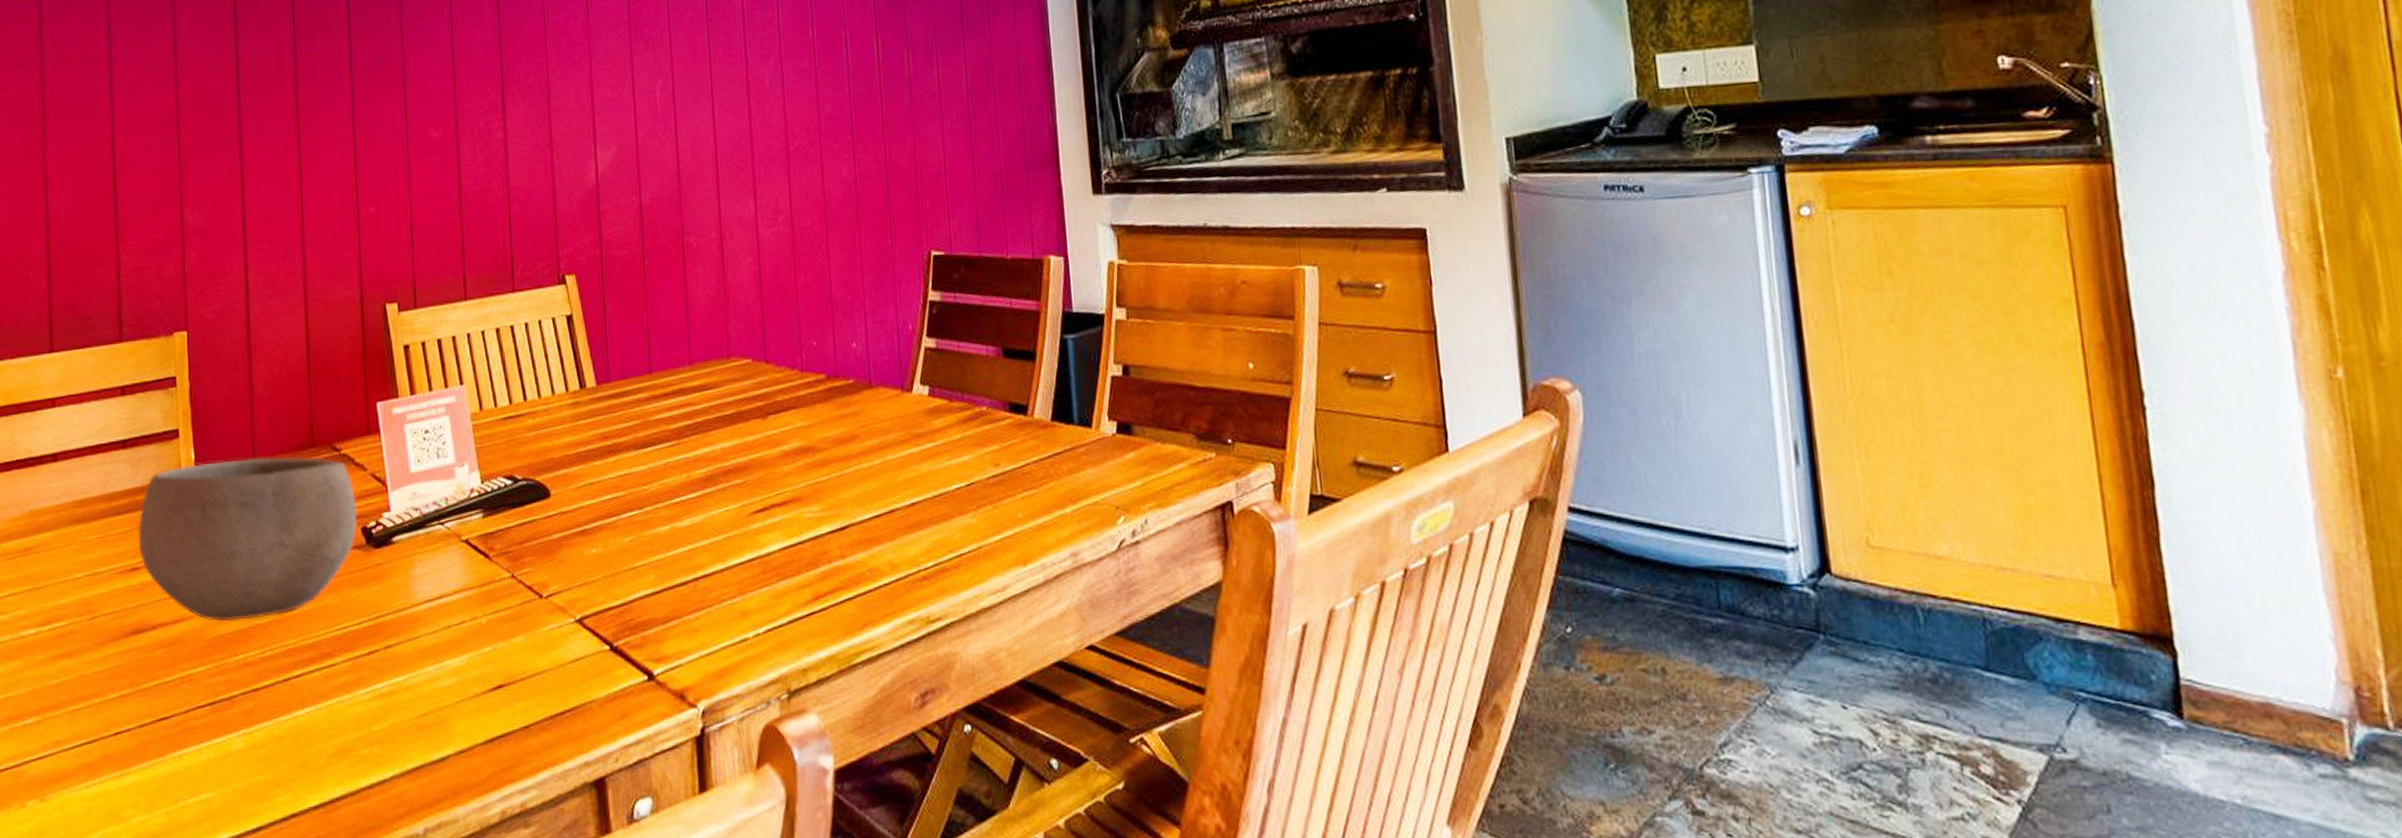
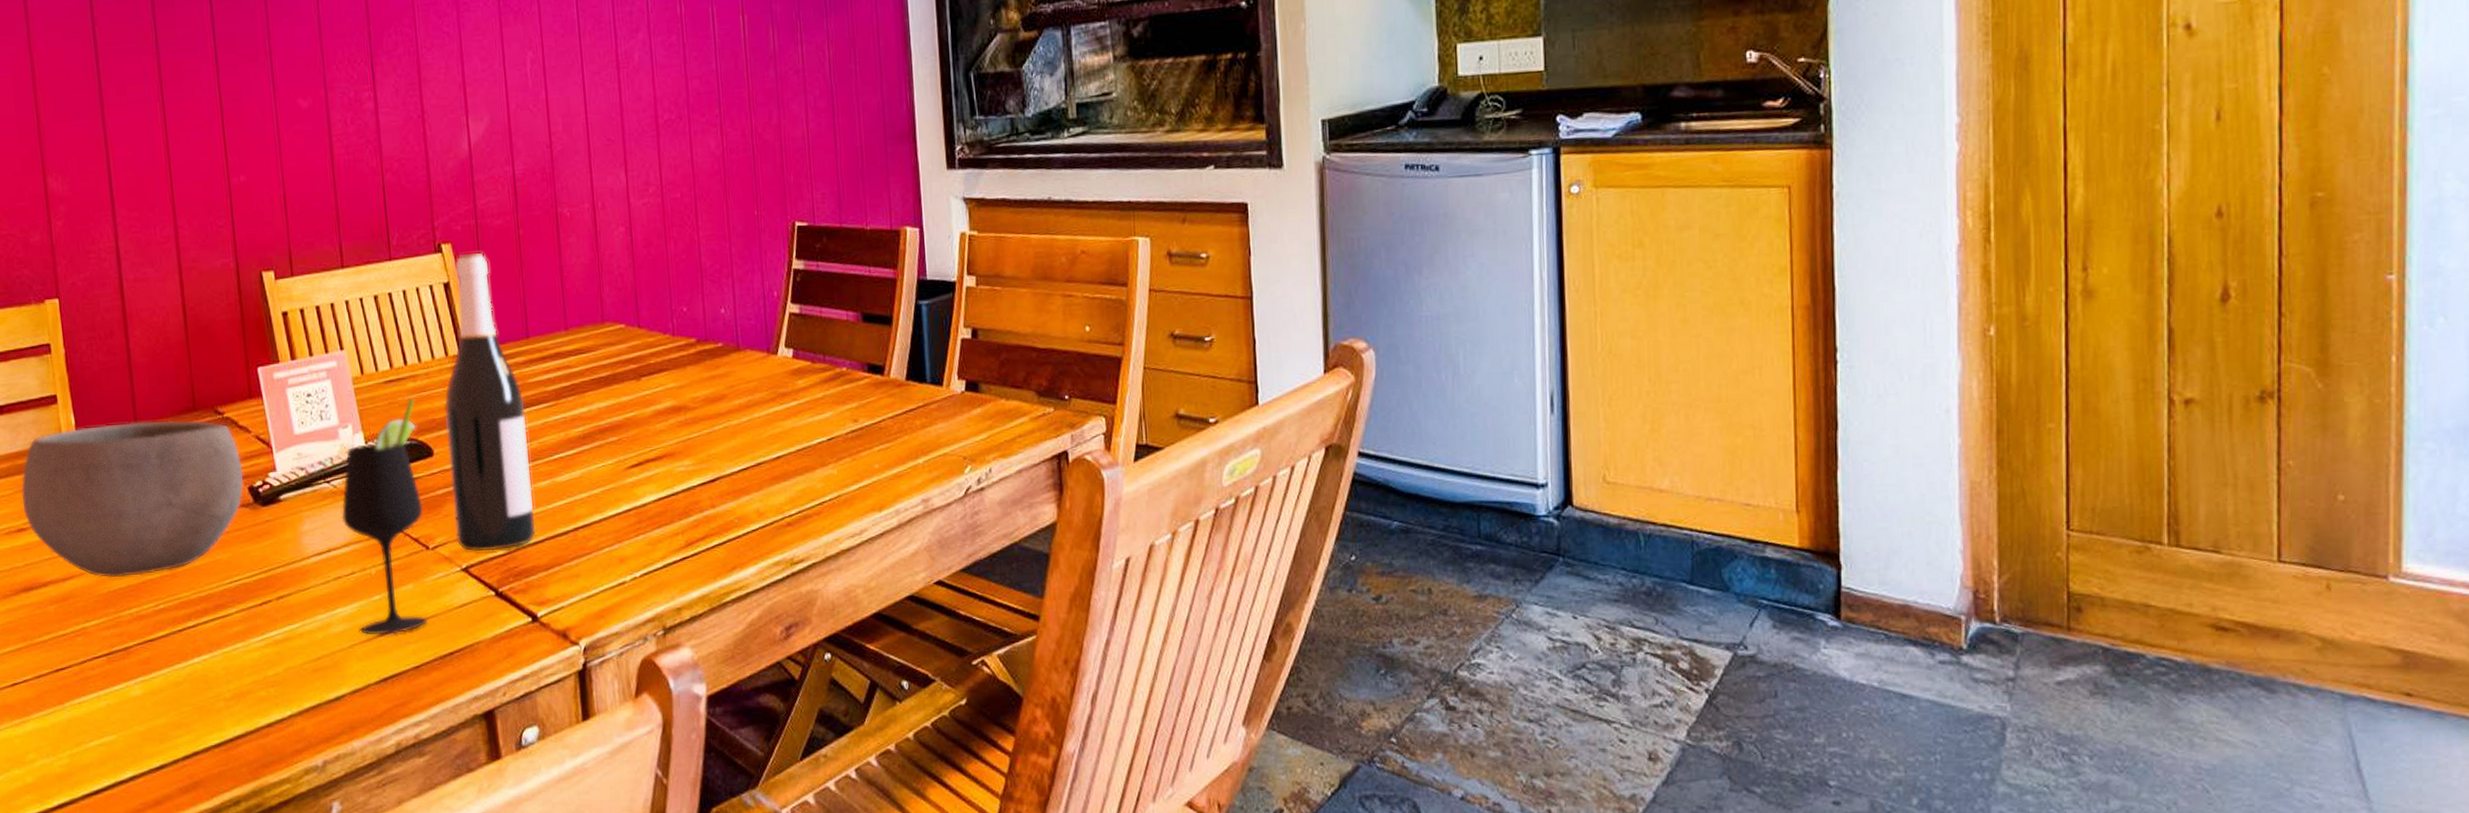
wine glass: none [454,434,538,691] -> present [341,397,427,636]
wine bottle: none [563,283,653,602] -> present [444,252,535,552]

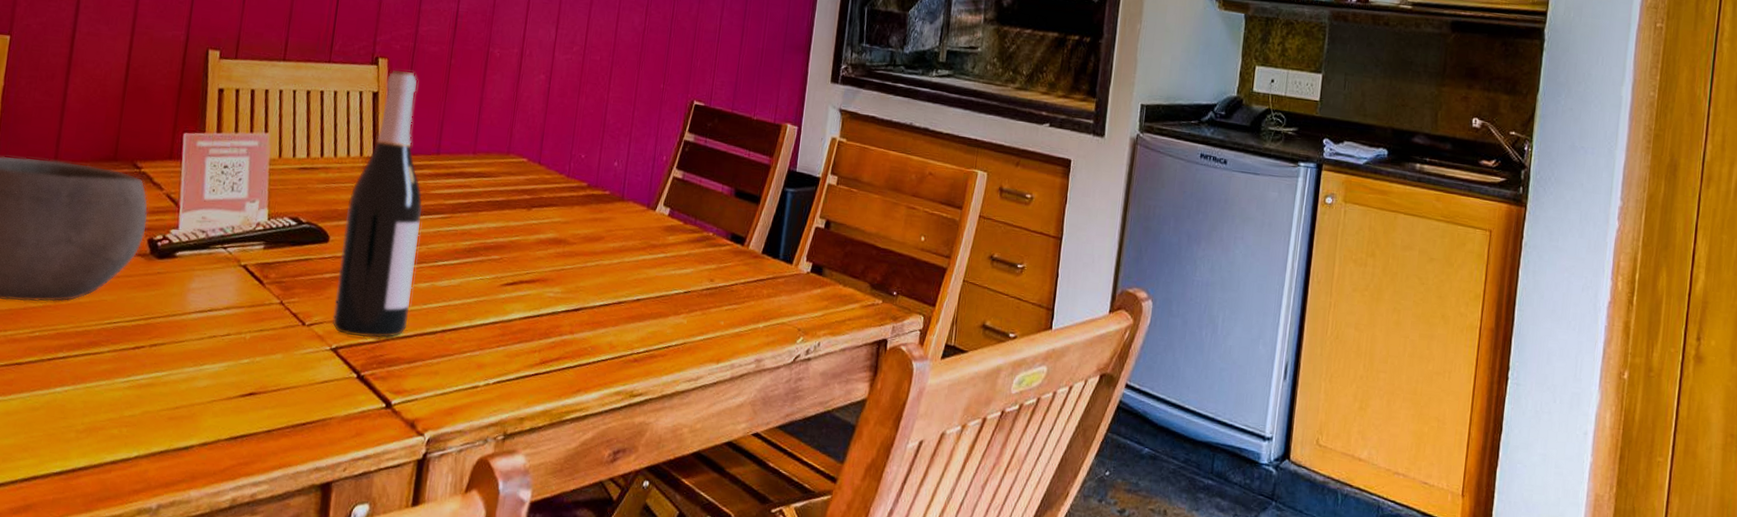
wine glass: present [341,397,427,636] -> none [222,186,323,398]

